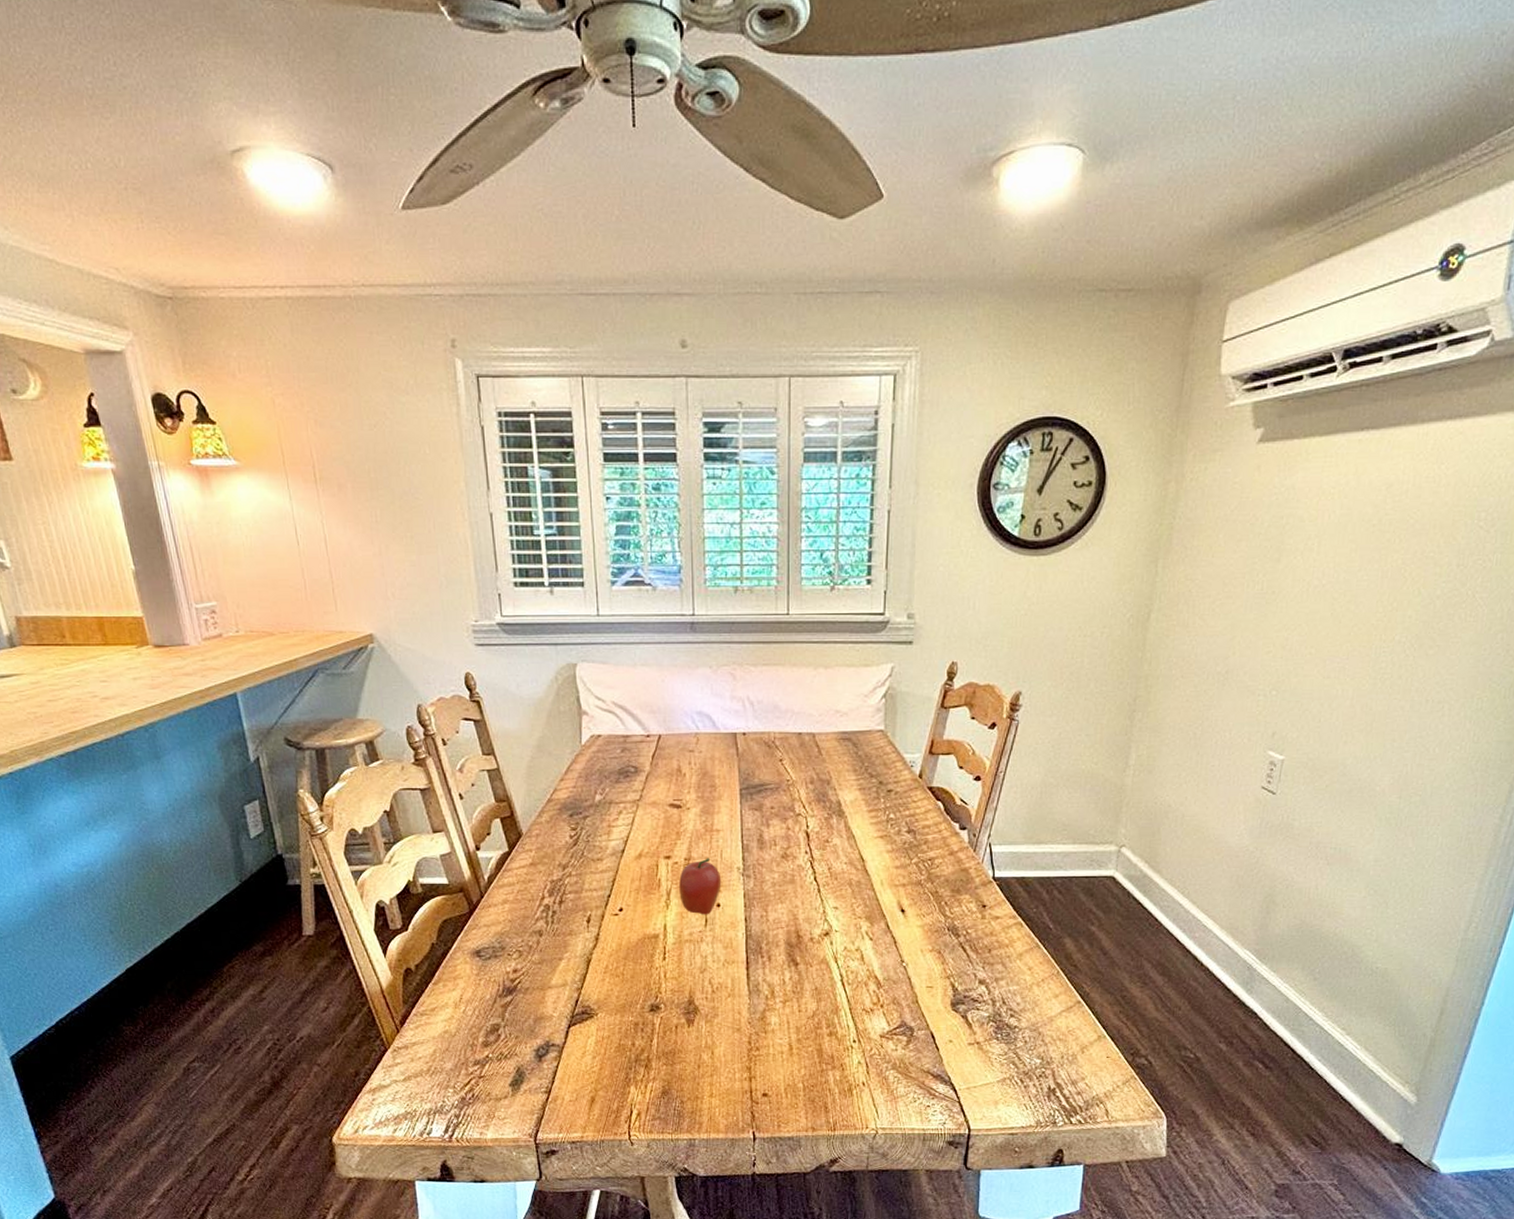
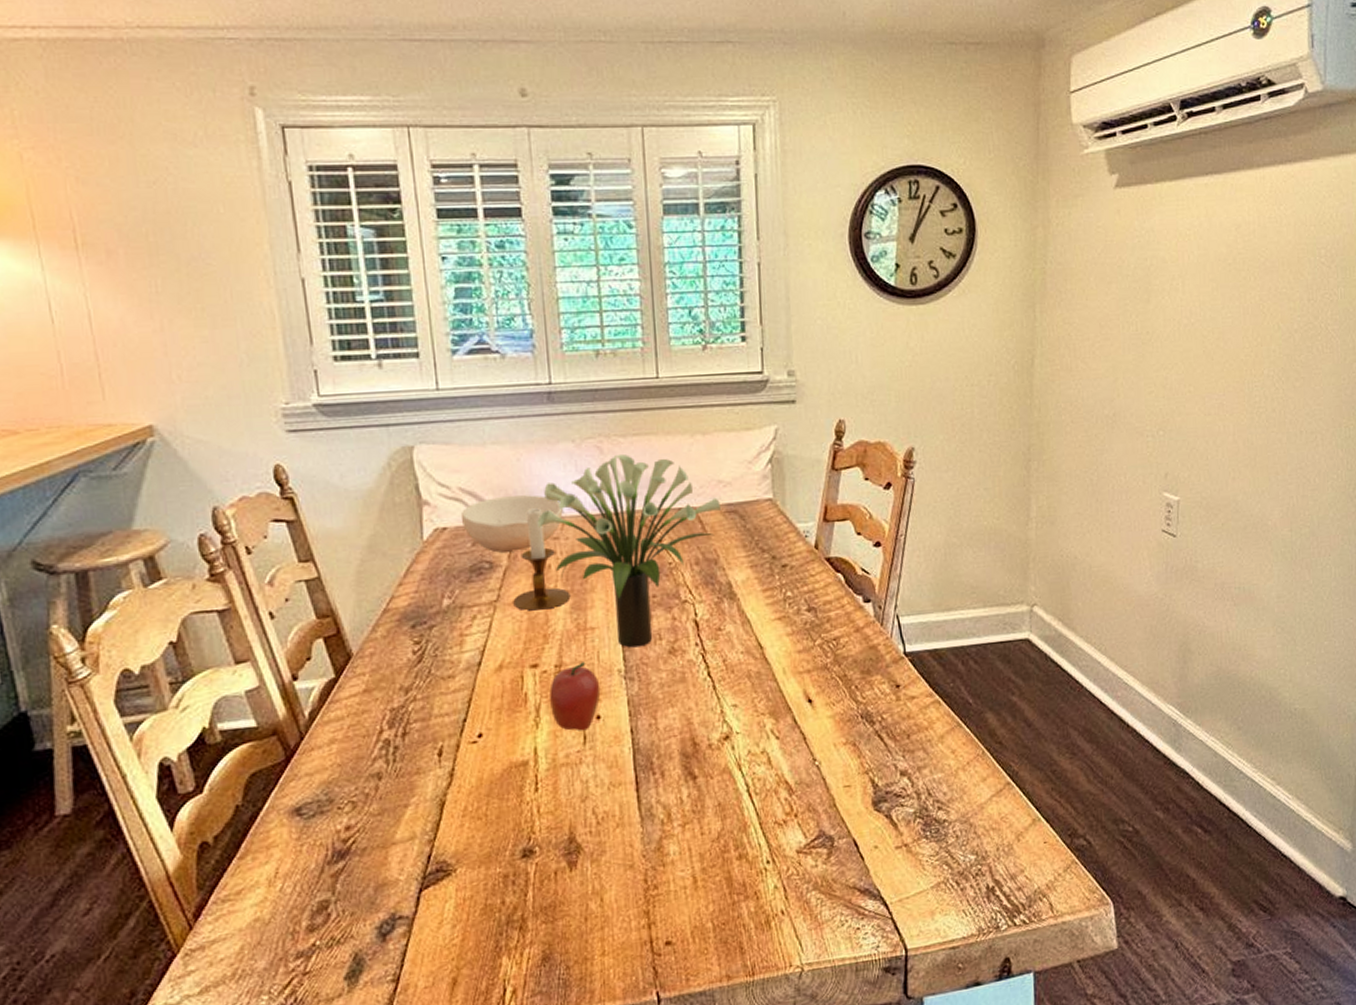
bowl: none [614,712,698,761] -> present [462,495,563,554]
candlestick: none [653,724,701,811] -> present [513,508,571,611]
flower arrangement: none [676,682,837,850] -> present [537,454,722,648]

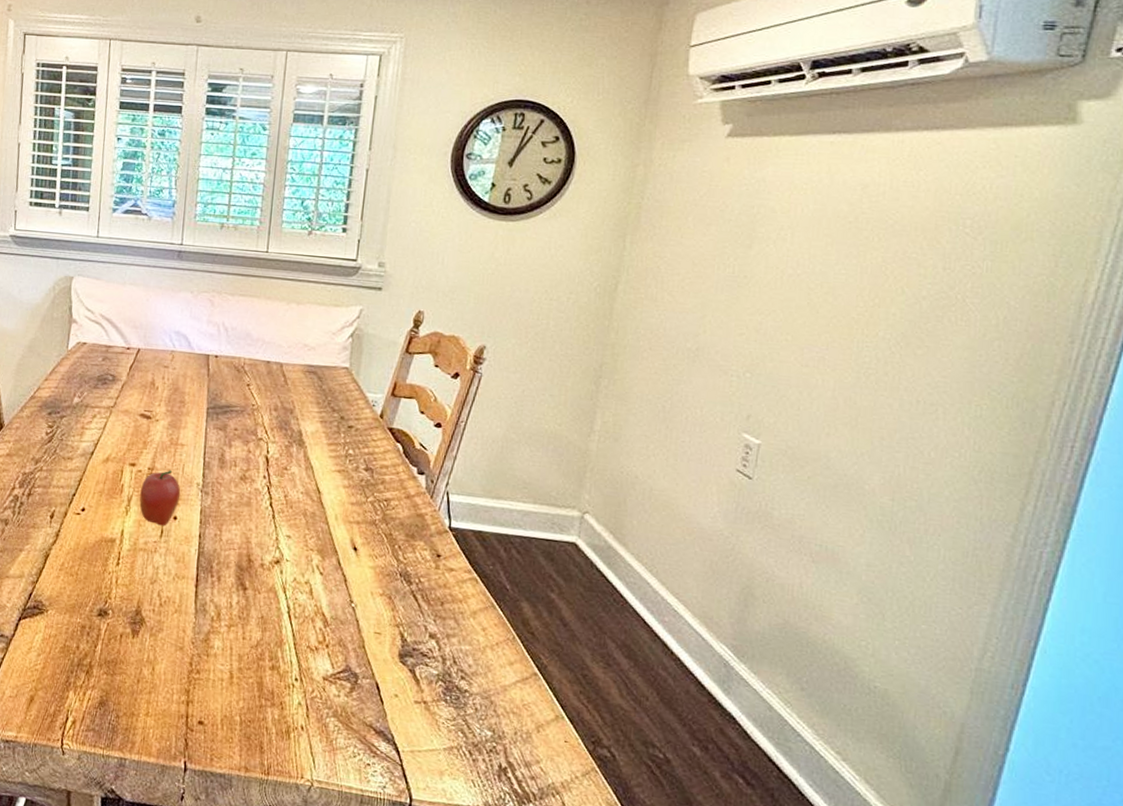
bowl: present [462,495,563,554] -> none [98,326,175,372]
candlestick: present [513,508,571,611] -> none [125,340,170,422]
flower arrangement: present [537,454,722,648] -> none [153,309,304,469]

